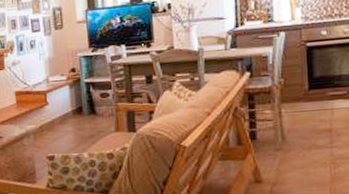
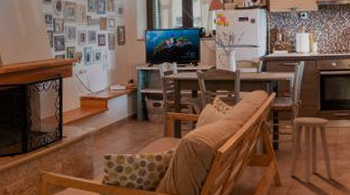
stool: none [272,98,330,177] -> present [289,116,334,183]

